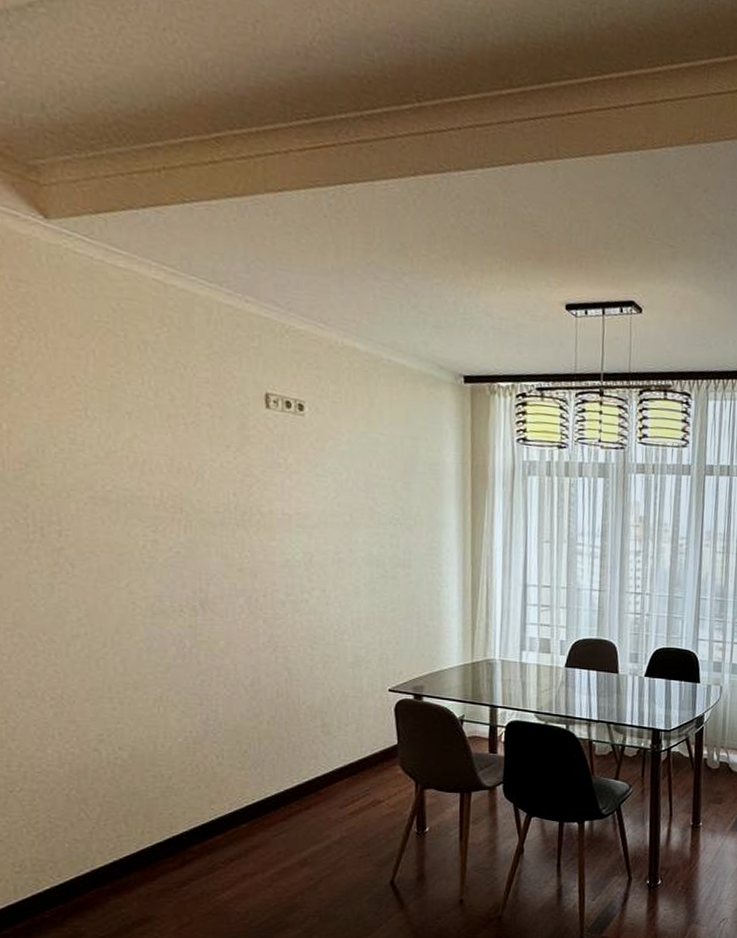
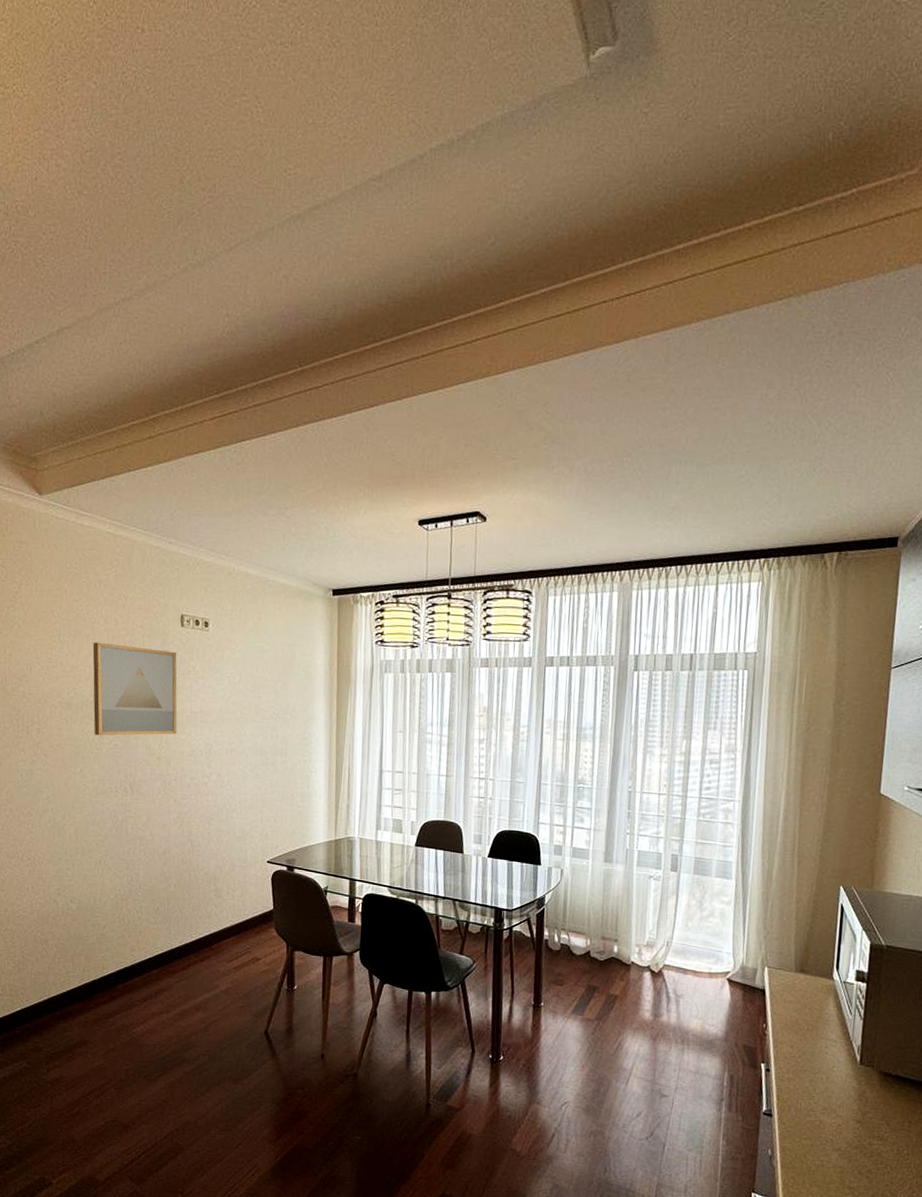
wall art: none [138,421,265,541] -> present [92,642,177,736]

